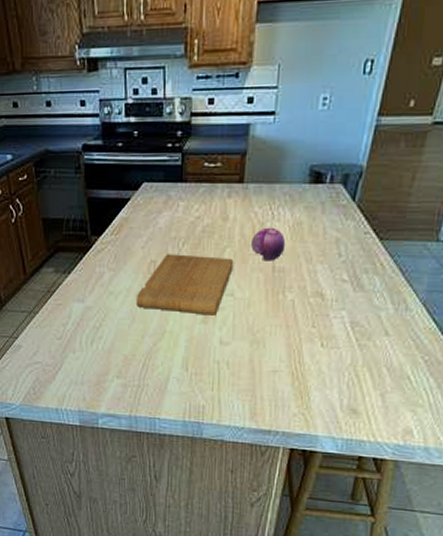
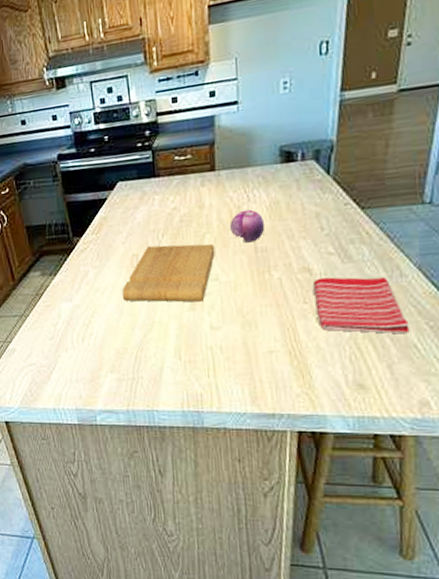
dish towel: none [322,304,407,366] -> present [314,277,410,334]

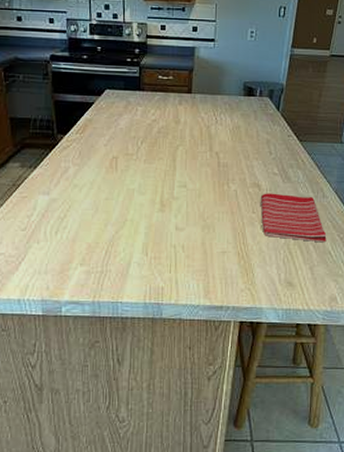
cutting board: present [122,243,215,302] -> none [99,151,186,205]
fruit: present [230,209,265,243] -> none [200,130,228,158]

